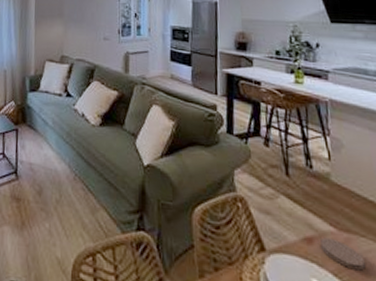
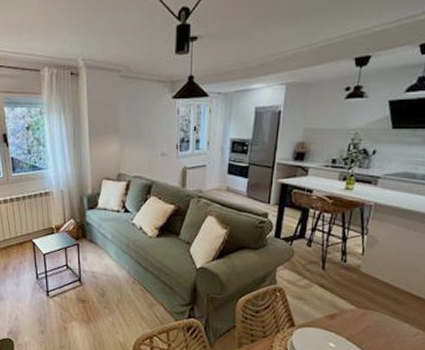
coaster: present [320,237,365,271] -> none [341,314,374,335]

